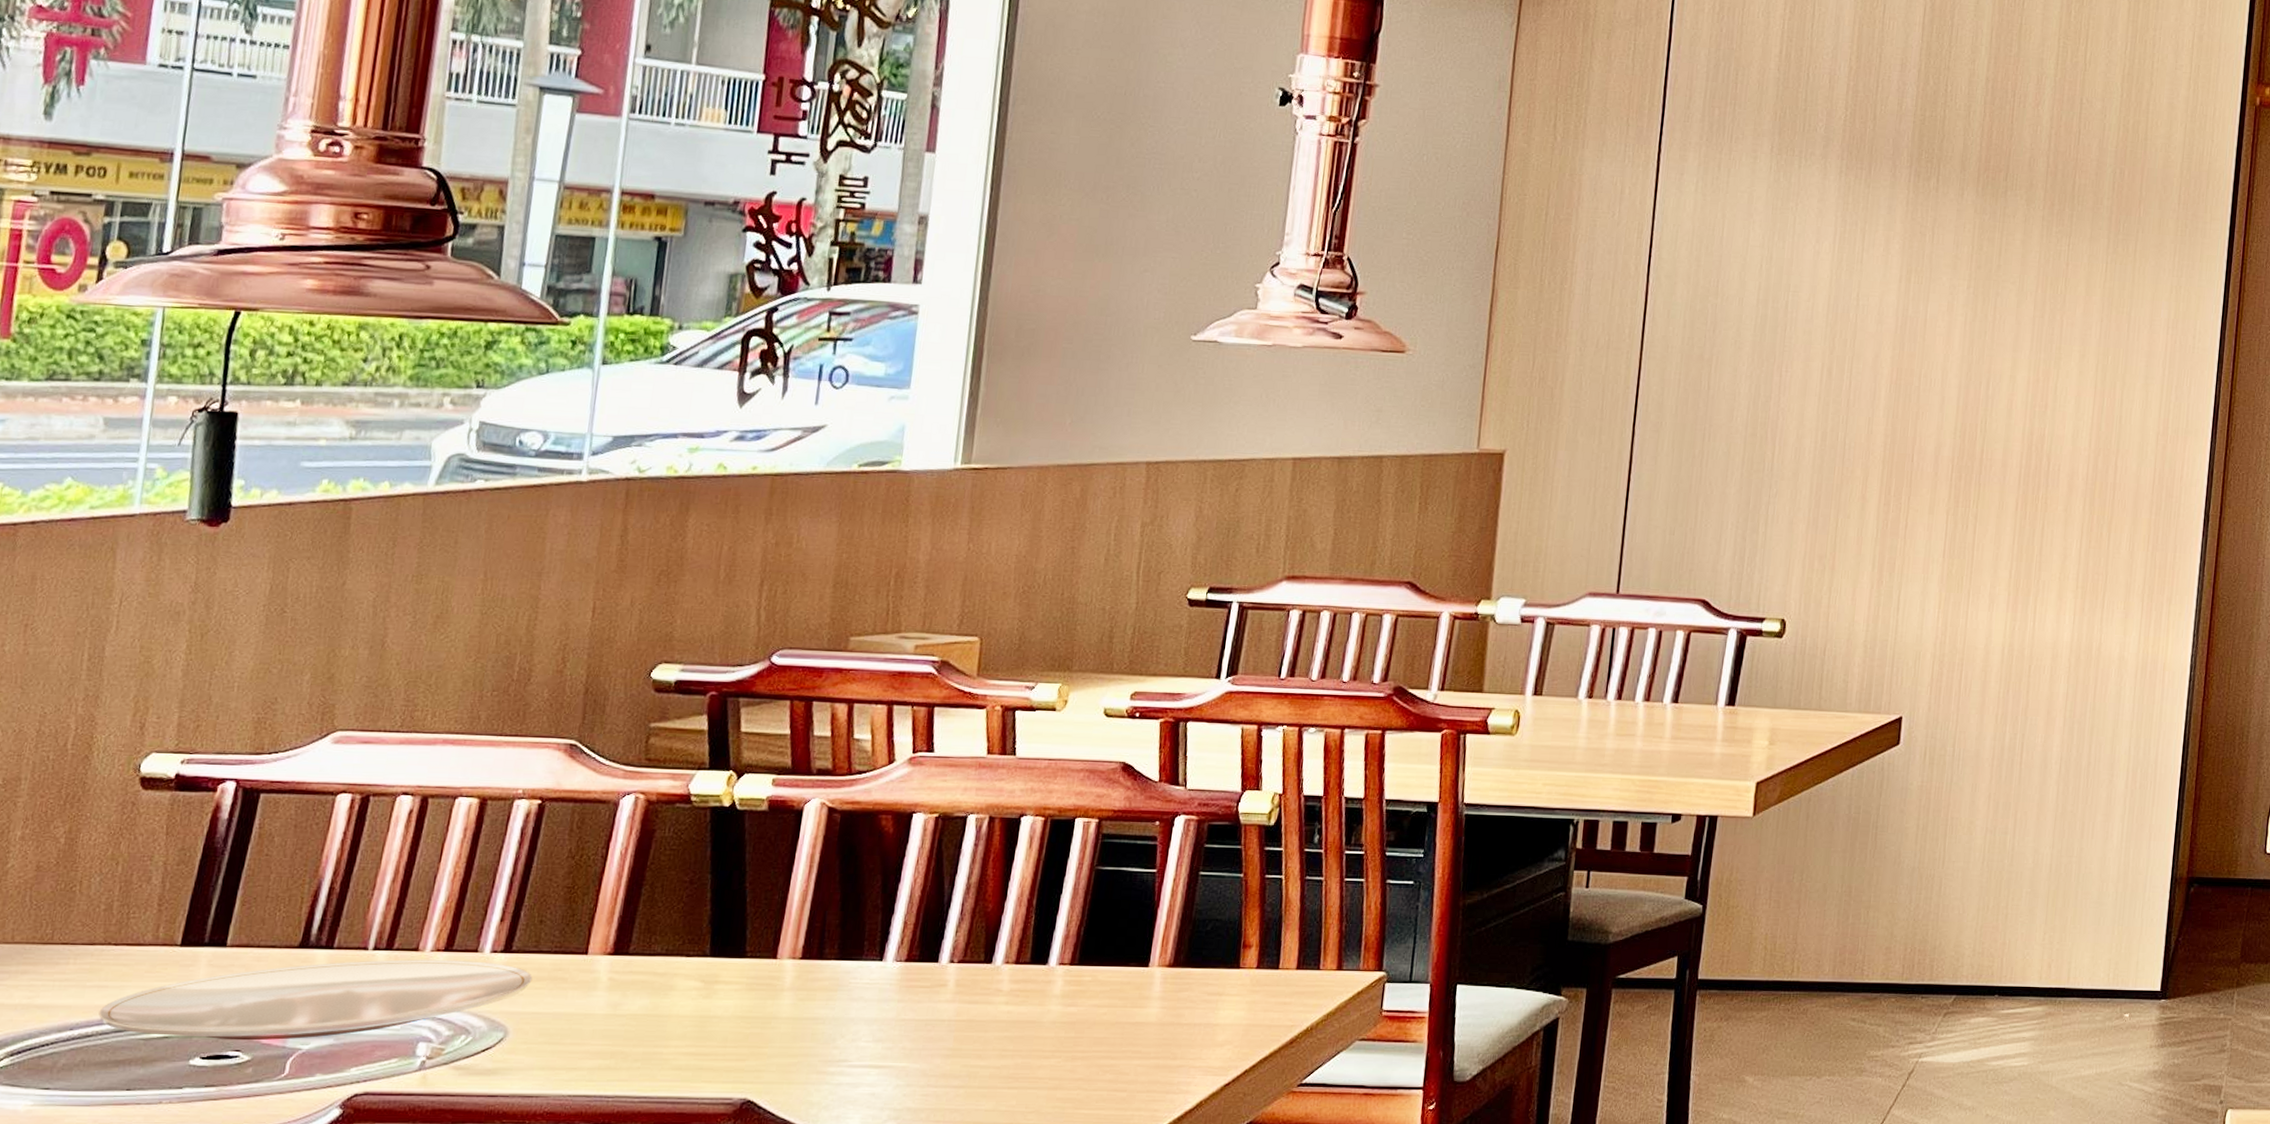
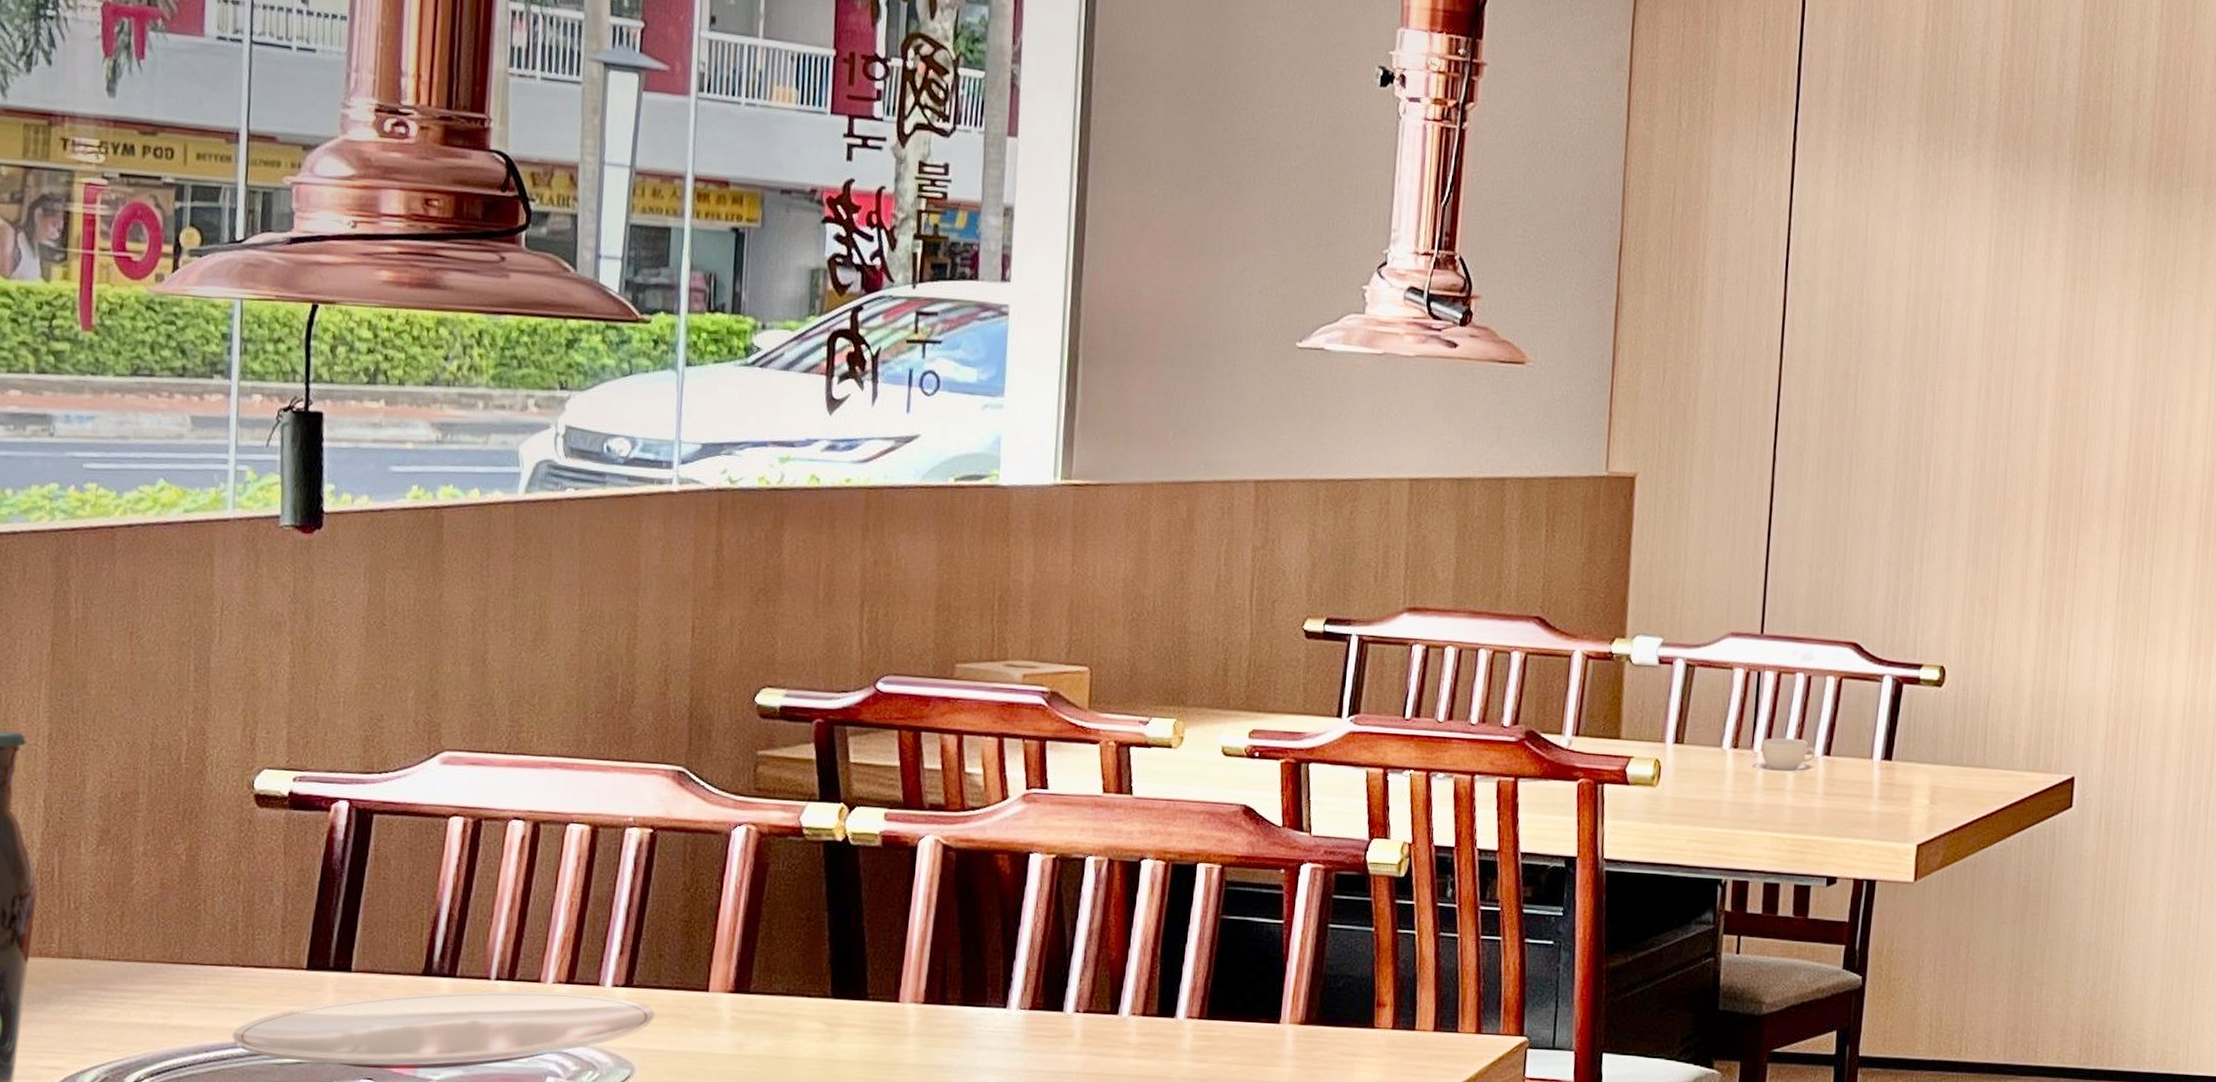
teacup: none [1605,687,1665,719] -> present [1752,737,1816,773]

